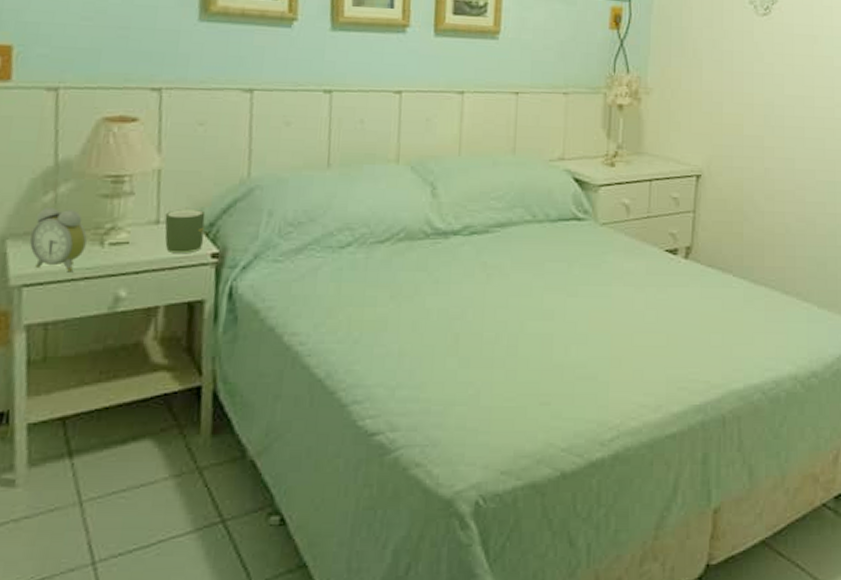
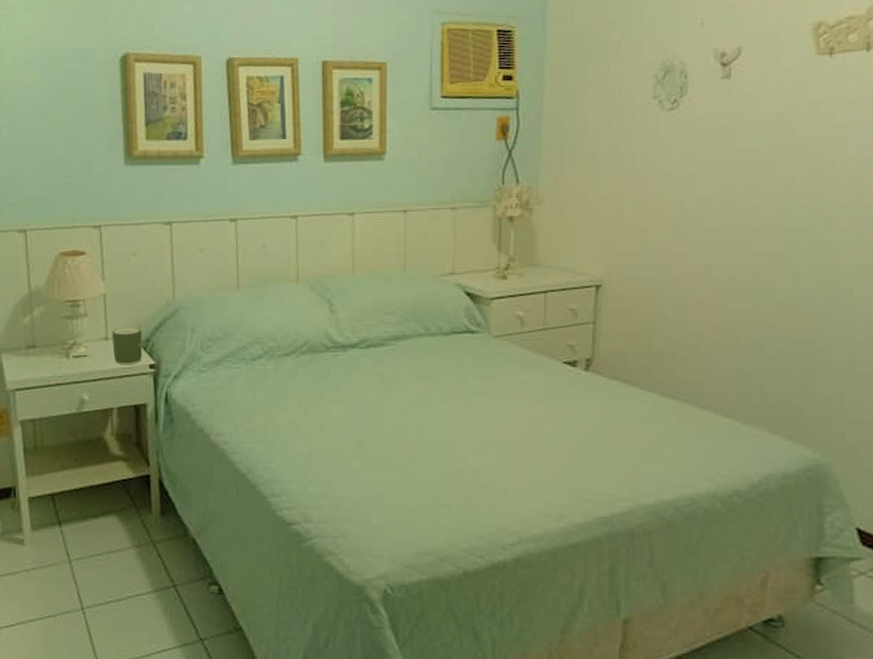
alarm clock: present [29,208,87,273] -> none [17,328,56,380]

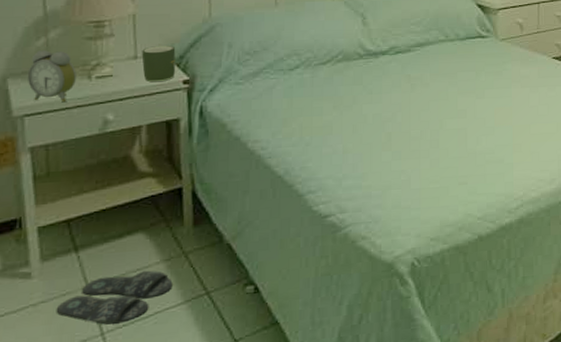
alarm clock: none [17,328,56,380] -> present [27,50,76,103]
slippers: none [44,553,143,601] -> present [56,270,173,325]

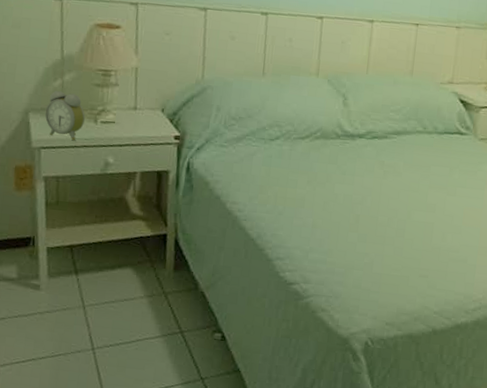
slippers: present [56,270,173,325] -> none [58,300,153,343]
mug: present [141,46,176,83] -> none [140,100,170,135]

